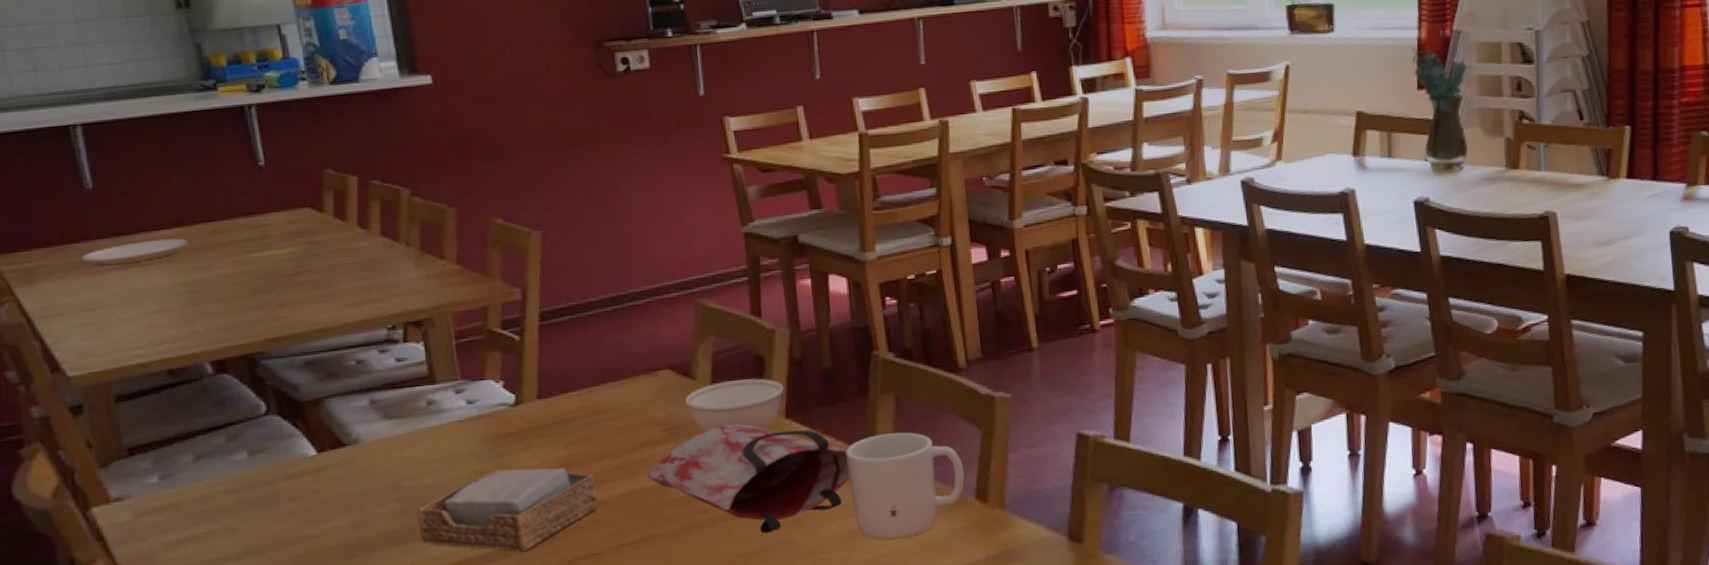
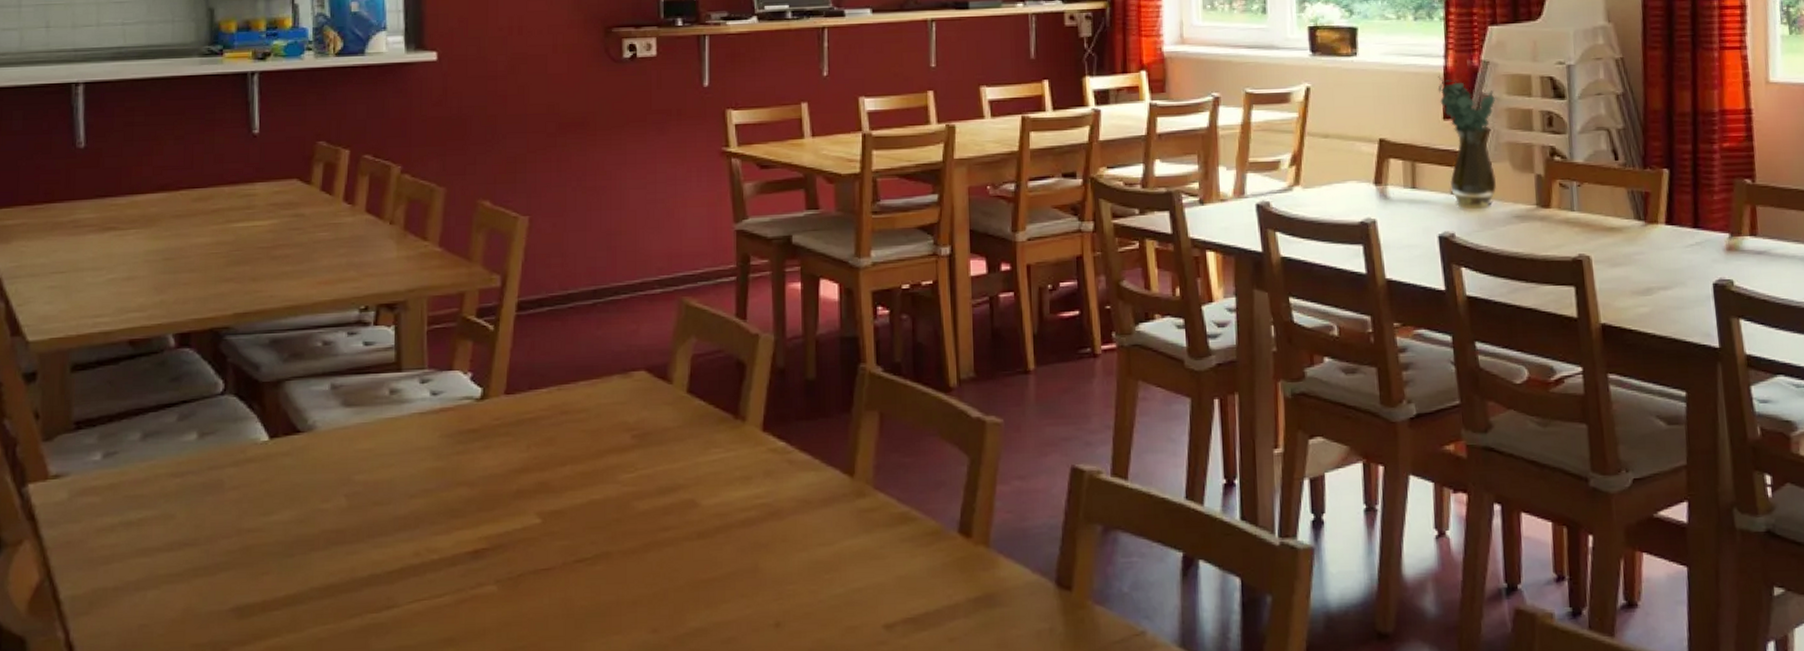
plate: present [82,238,189,266] -> none [62,203,171,228]
napkin holder: present [416,468,599,552] -> none [363,467,557,561]
bag: present [647,424,851,534] -> none [610,434,826,558]
bowl: present [685,378,784,433] -> none [659,386,763,443]
mug: present [845,432,965,540] -> none [823,454,948,574]

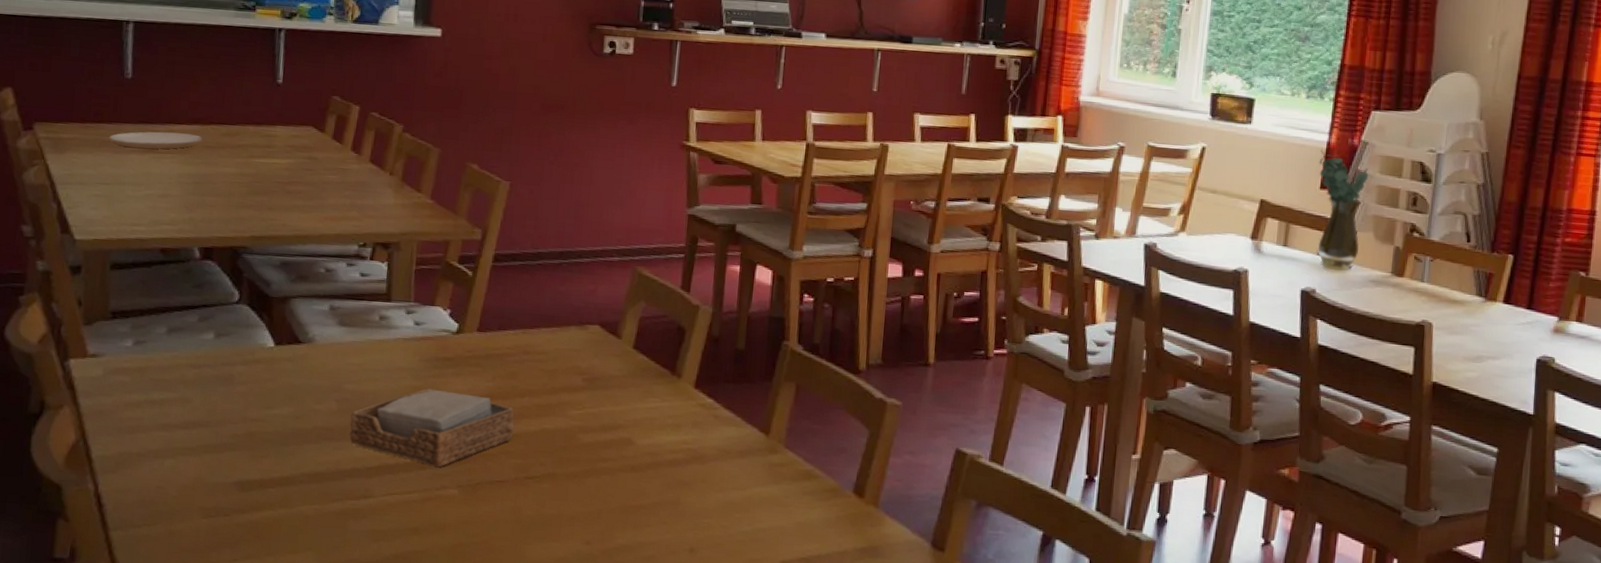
plate: none [62,203,171,228] -> present [109,131,203,149]
napkin holder: none [363,467,557,561] -> present [349,388,515,467]

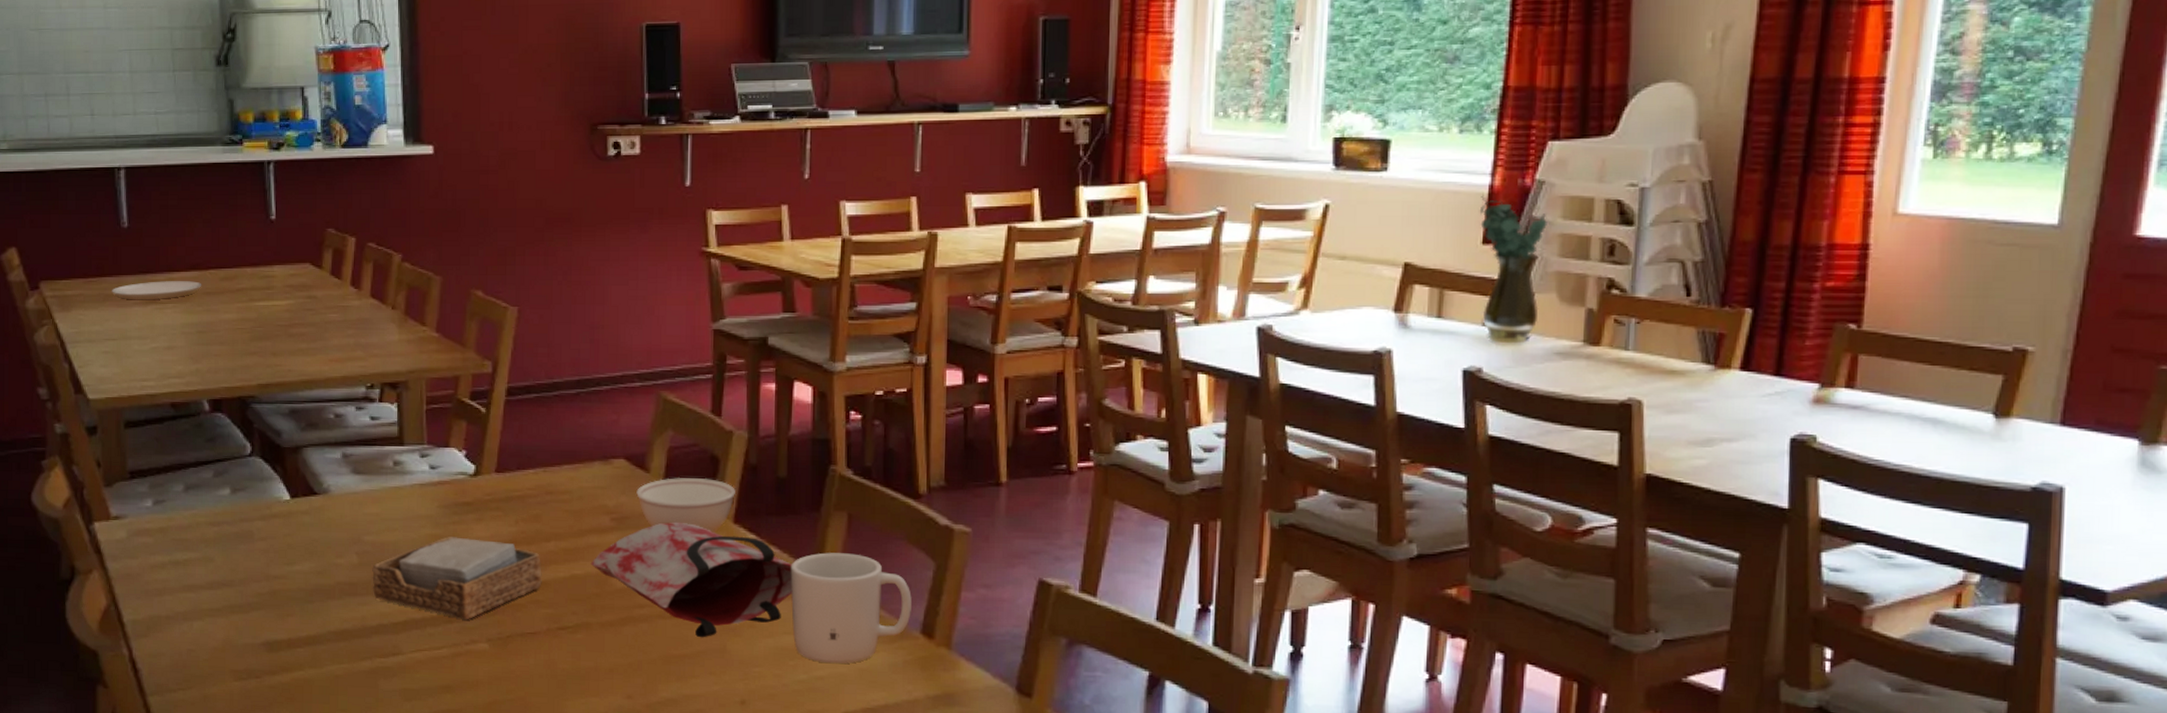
bag: none [560,384,744,491] -> present [590,521,793,638]
bowl: none [607,345,698,396] -> present [636,478,735,533]
mug: none [740,418,847,518] -> present [790,552,912,664]

